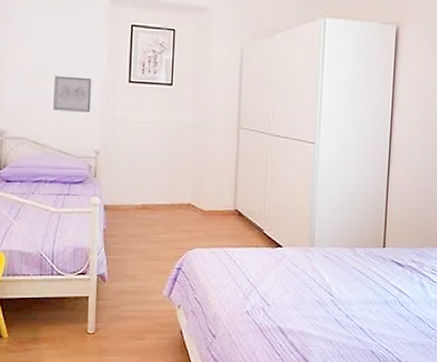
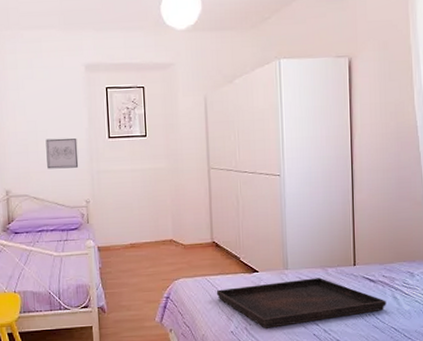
serving tray: none [234,258,413,310] -> present [216,278,386,328]

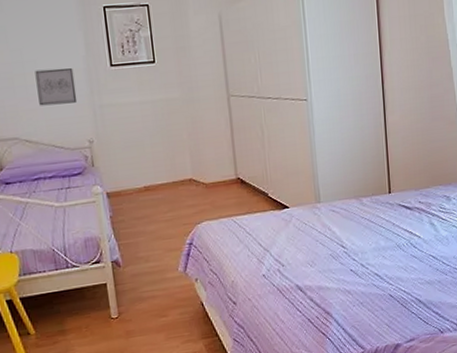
serving tray: present [216,278,386,328] -> none [244,209,424,268]

